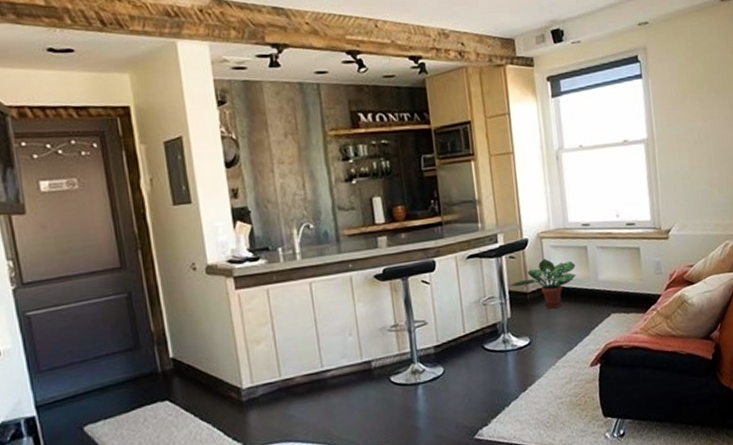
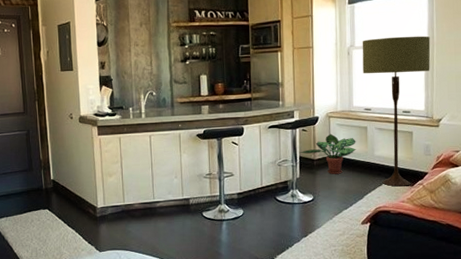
floor lamp: none [572,131,653,316] -> present [362,36,431,187]

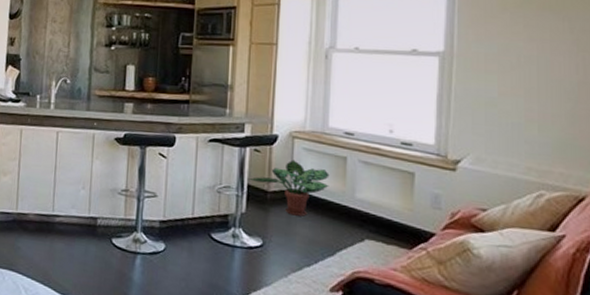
floor lamp: present [362,36,431,187] -> none [345,40,448,249]

